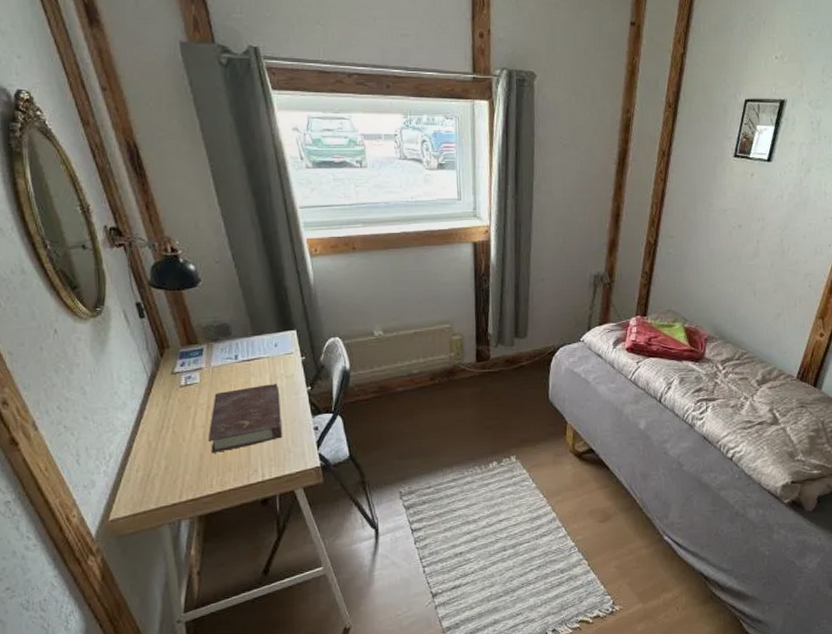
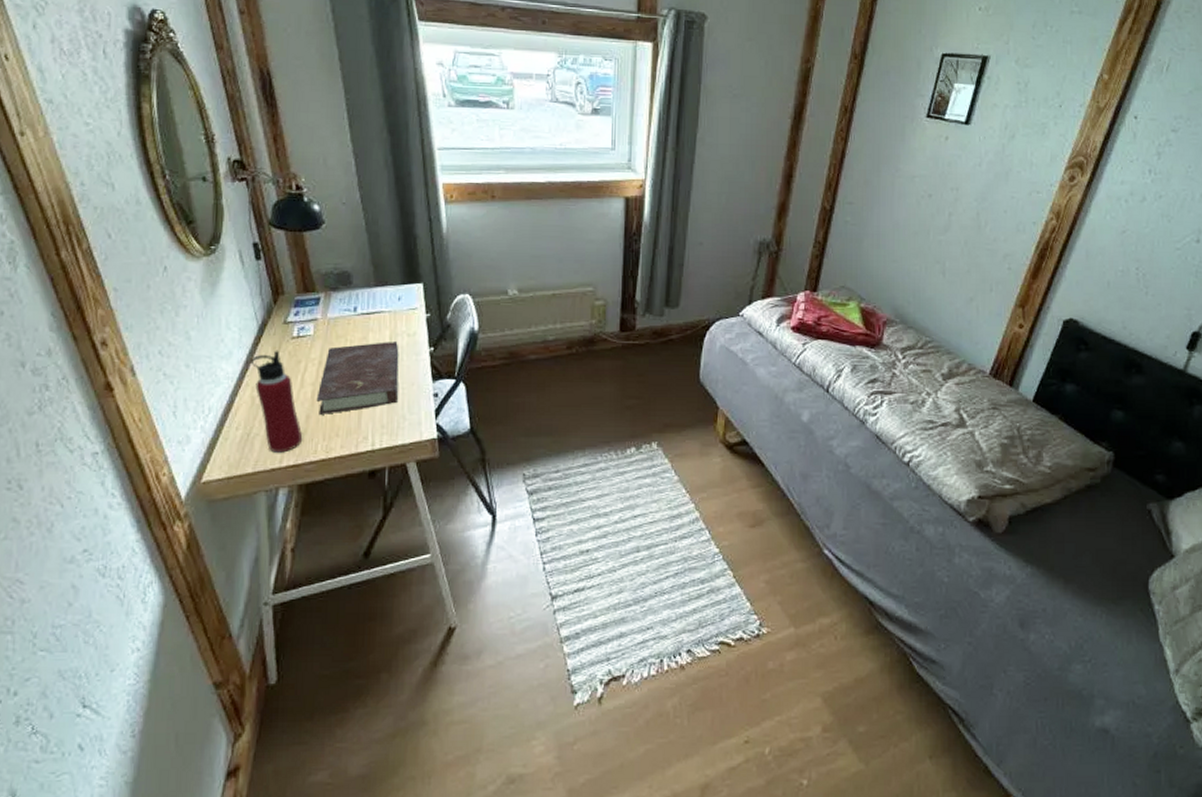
water bottle: none [143,398,199,490] -> present [249,350,303,453]

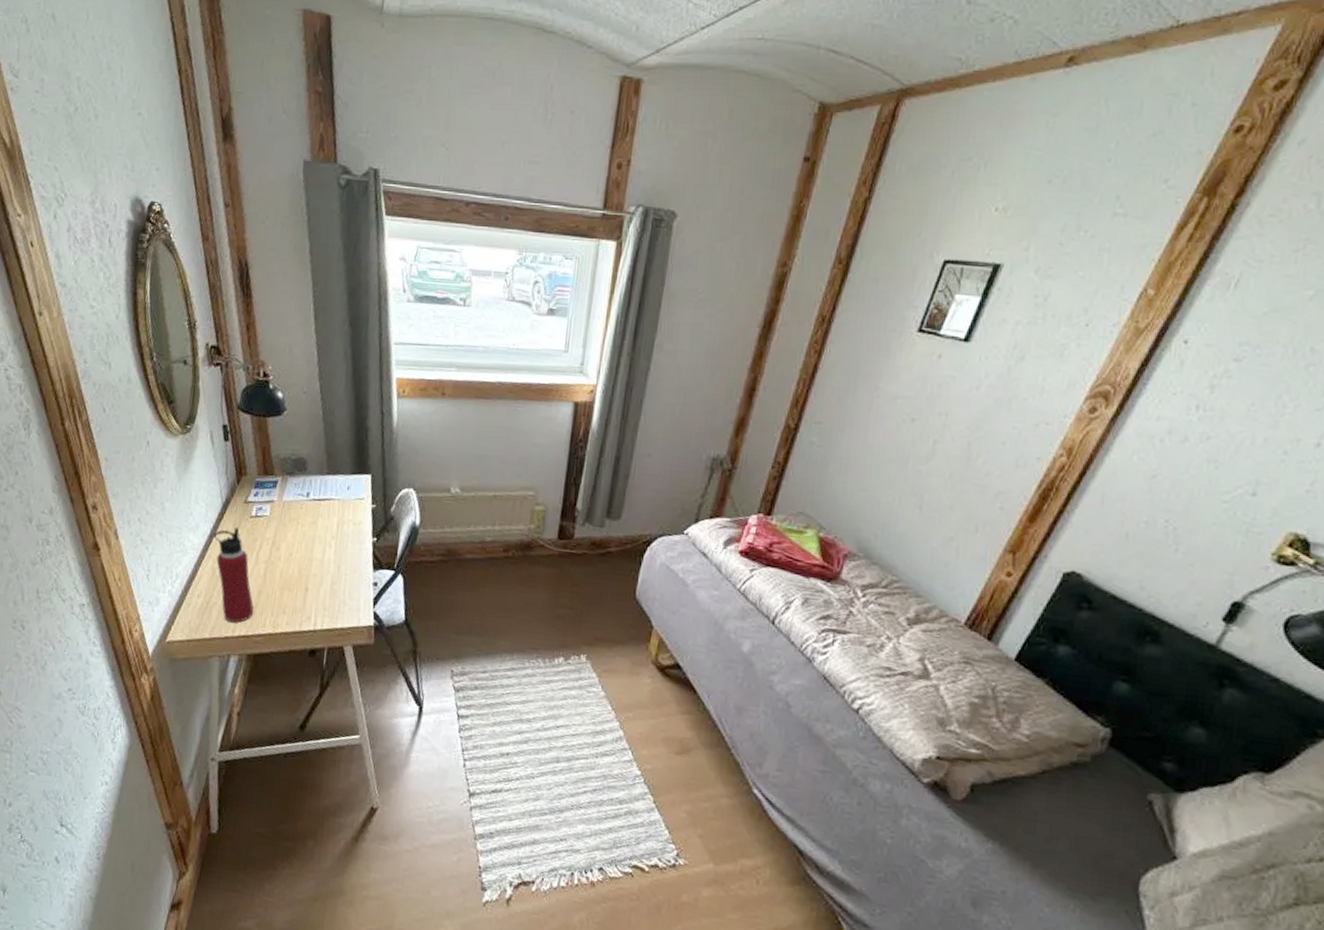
book: present [316,340,399,415] -> none [268,528,345,592]

